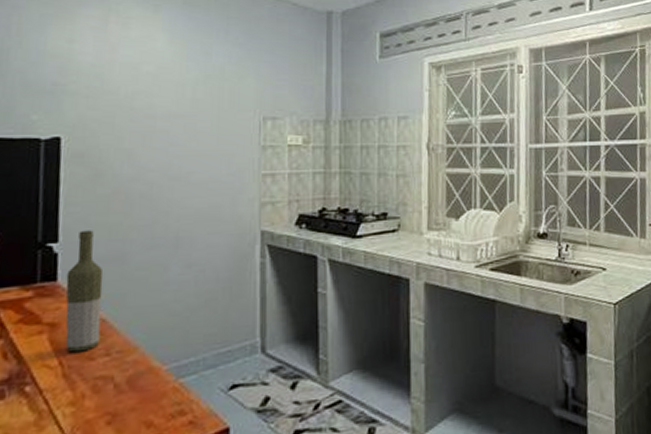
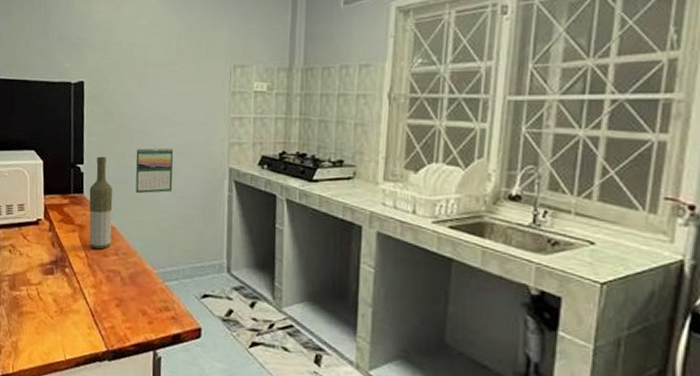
calendar: none [136,213,190,273] -> present [135,147,174,194]

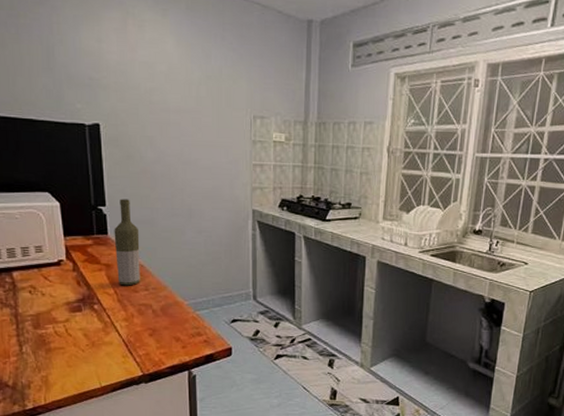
calendar: present [135,147,174,194] -> none [161,191,199,234]

